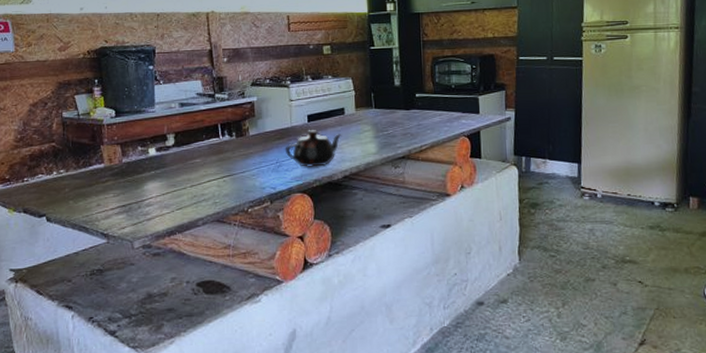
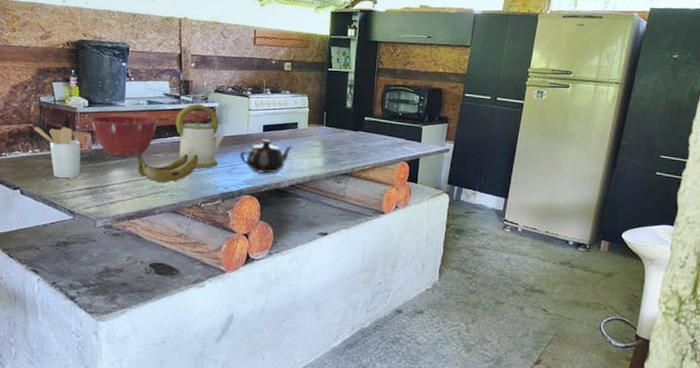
utensil holder: none [58,142,111,199] -> present [34,126,81,179]
mixing bowl: none [118,120,193,167] -> present [89,115,159,157]
banana: none [170,155,240,190] -> present [135,148,199,183]
kettle: none [212,100,267,170] -> present [175,103,225,169]

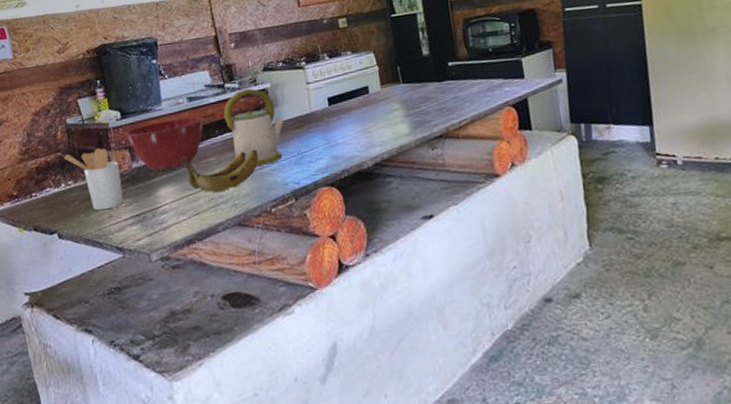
teapot: present [239,139,293,174] -> none [306,113,369,157]

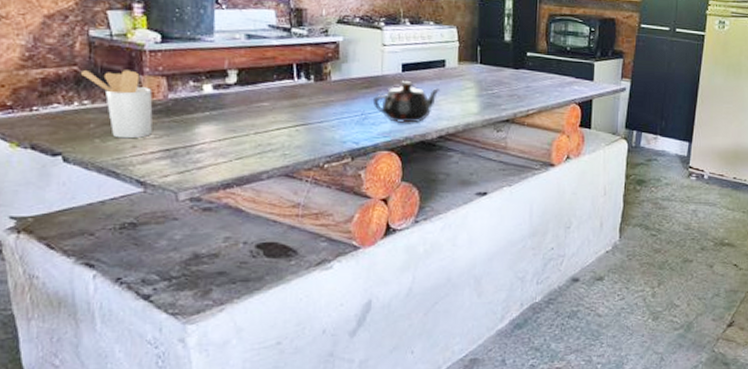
mixing bowl: present [125,116,204,171] -> none [164,53,263,107]
banana: present [182,149,259,193] -> none [230,96,319,139]
kettle: present [223,88,285,166] -> none [285,37,353,119]
teapot: none [306,113,369,157] -> present [372,81,441,123]

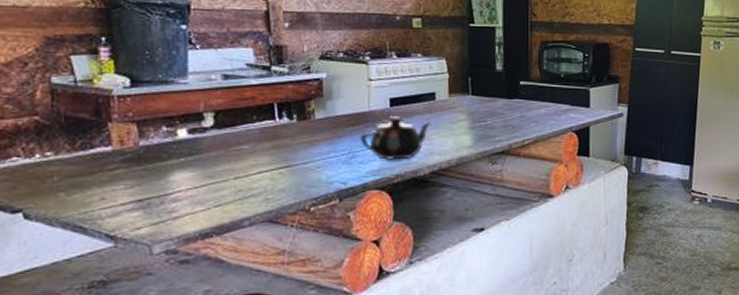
utensil holder: present [81,69,153,139] -> none [43,117,123,191]

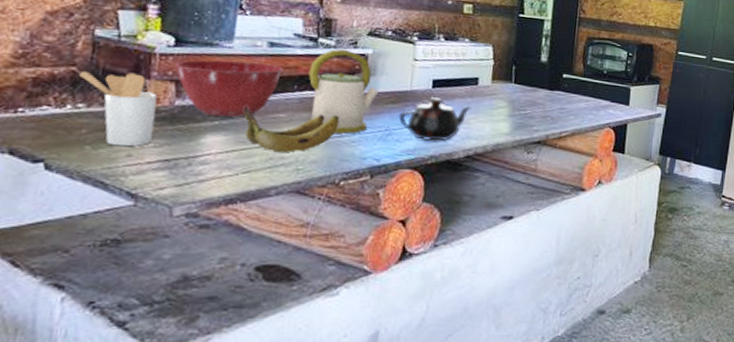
utensil holder: none [43,117,123,191] -> present [80,70,158,147]
mixing bowl: none [134,96,241,152] -> present [175,59,284,117]
banana: none [207,140,302,183] -> present [243,105,340,152]
kettle: none [266,75,338,160] -> present [308,48,379,134]

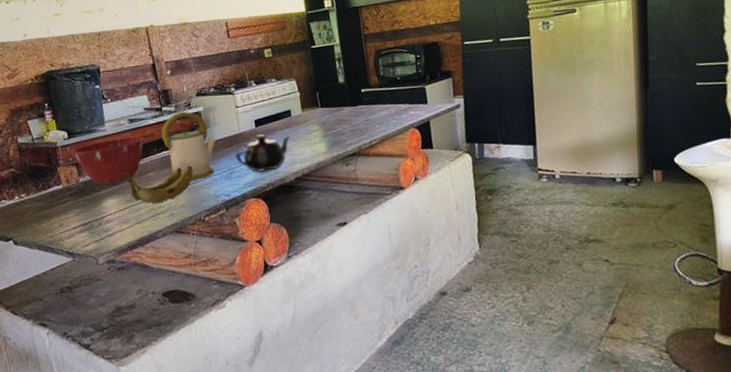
utensil holder: present [80,70,158,147] -> none [17,164,72,220]

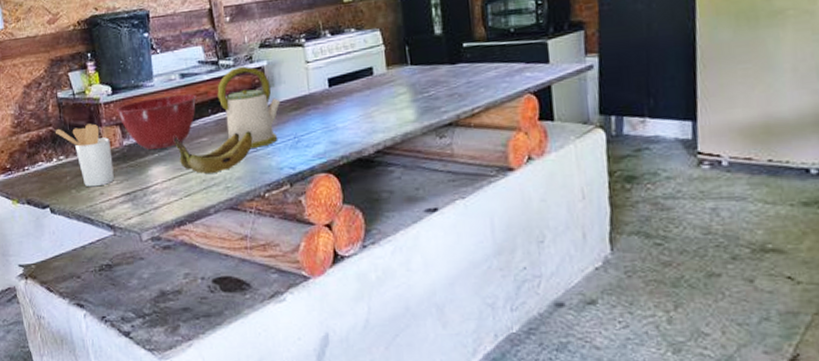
utensil holder: none [17,164,72,220] -> present [56,123,114,187]
teapot: present [235,134,291,172] -> none [303,96,372,142]

